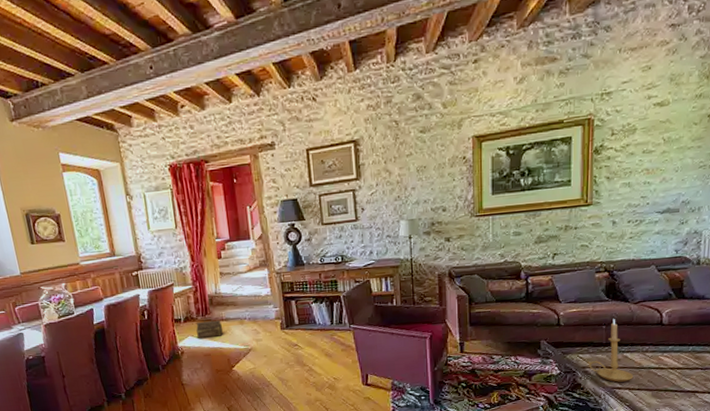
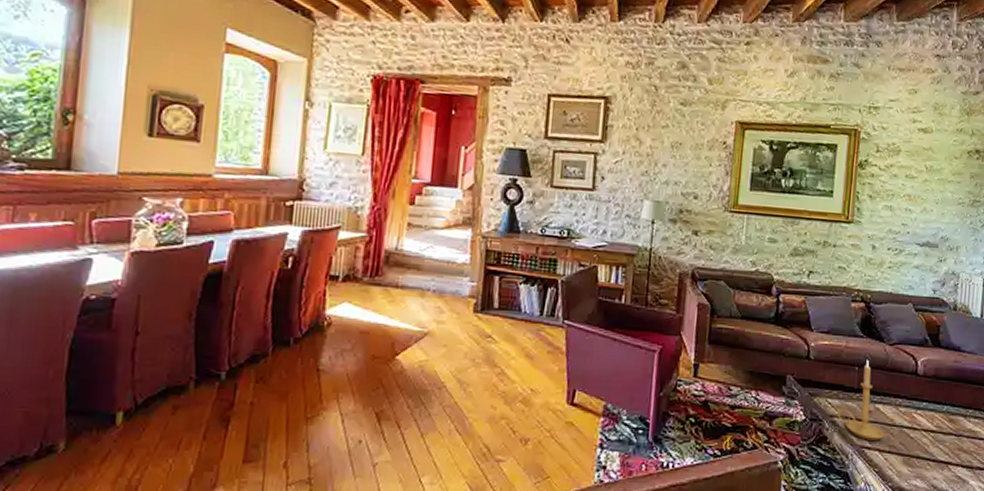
handbag: present [196,317,223,339] -> none [356,280,395,310]

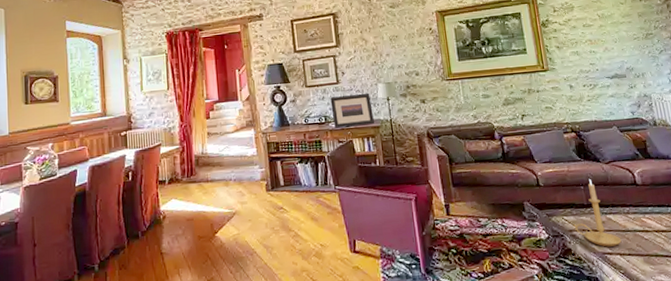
picture frame: none [577,206,631,251] -> present [330,92,374,128]

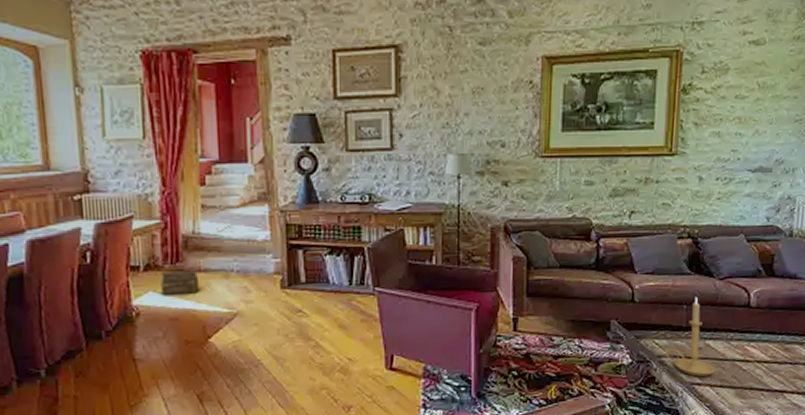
handbag: none [180,178,207,202] -> present [161,266,199,296]
picture frame: present [330,92,374,128] -> none [379,166,436,211]

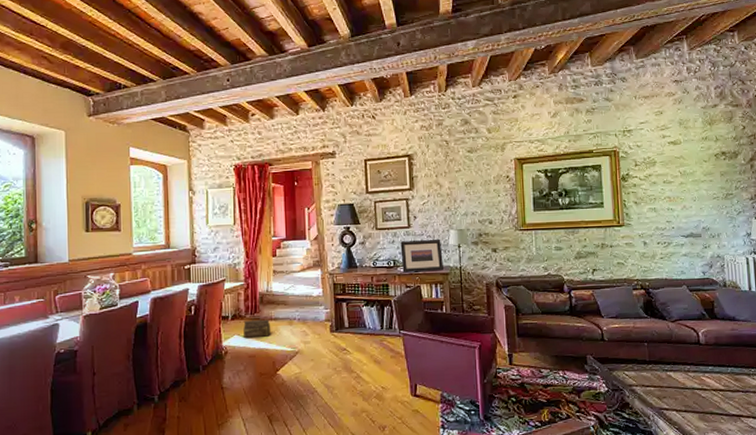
picture frame: none [379,166,436,211] -> present [400,238,443,273]
candle holder: present [664,296,716,377] -> none [634,335,679,403]

